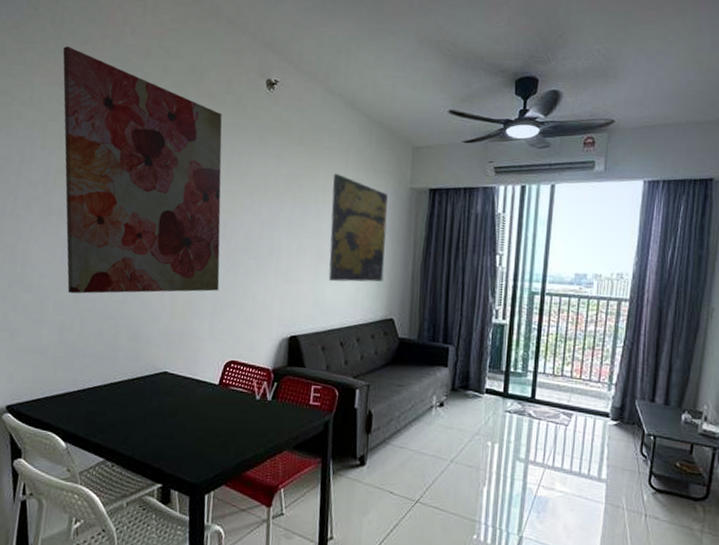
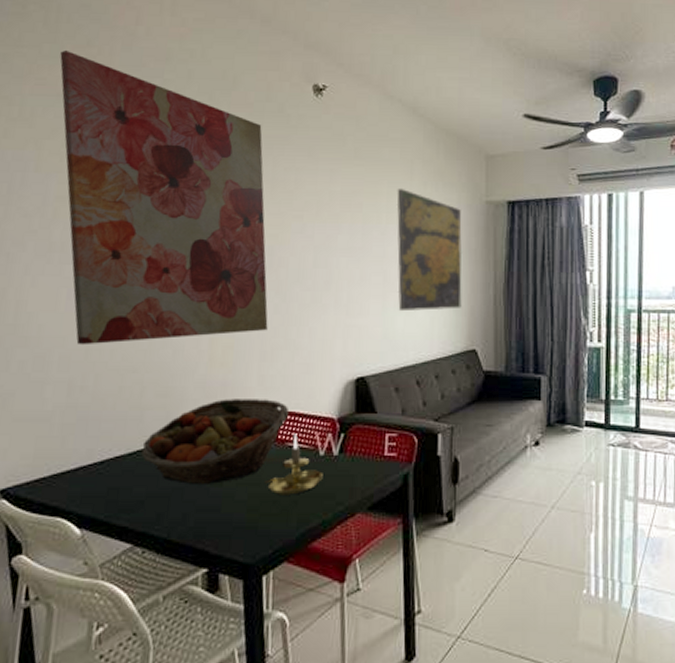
fruit basket: none [114,346,233,416] -> present [141,399,290,484]
candle holder: none [210,379,258,431] -> present [264,433,323,495]

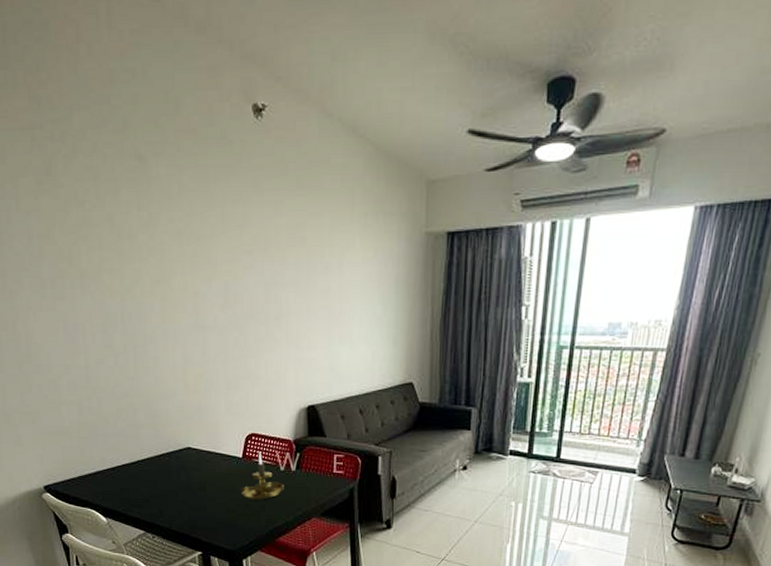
wall art: present [60,49,268,345] -> none [15,76,230,373]
fruit basket: present [141,399,290,484] -> none [141,421,254,489]
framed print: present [396,189,463,312] -> none [338,221,402,346]

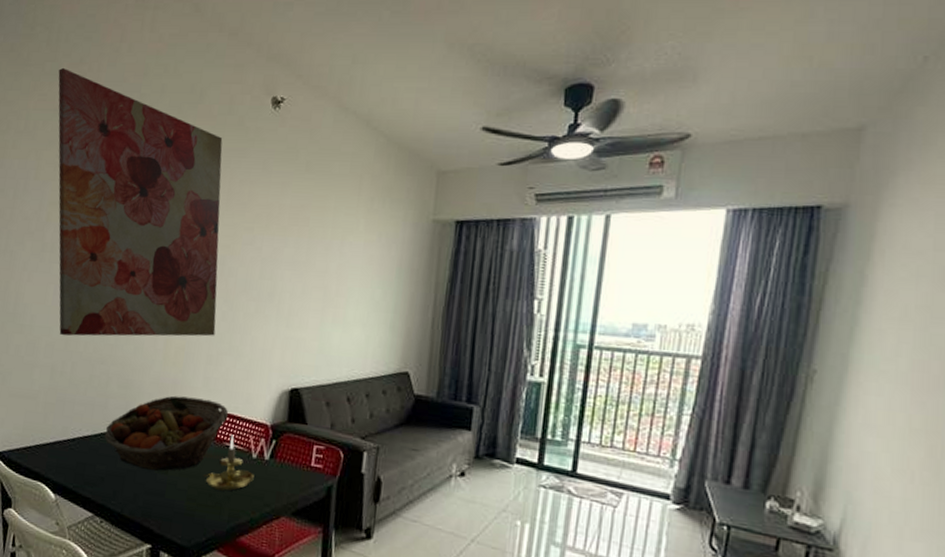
wall art: none [15,76,230,373] -> present [58,67,223,337]
fruit basket: none [141,421,254,489] -> present [104,395,229,471]

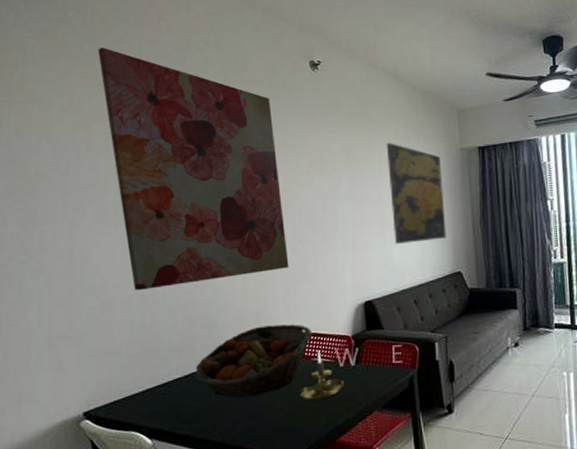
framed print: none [335,204,406,330] -> present [386,143,447,245]

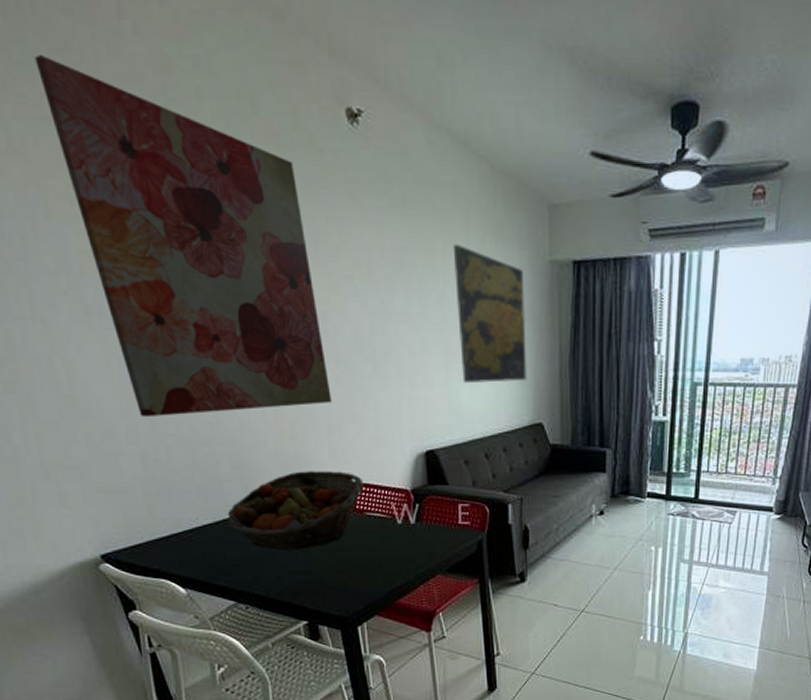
candle holder: present [297,350,344,401] -> none [348,504,403,559]

